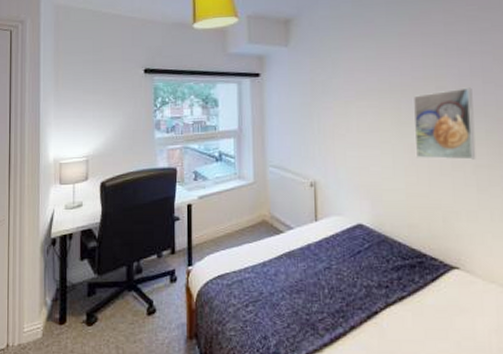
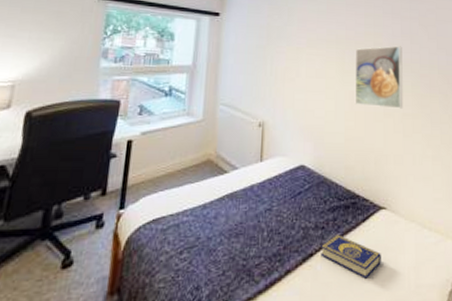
book: none [386,294,456,339] -> present [321,235,381,279]

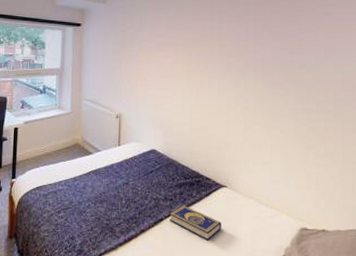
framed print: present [355,46,403,109] -> none [200,47,246,103]

